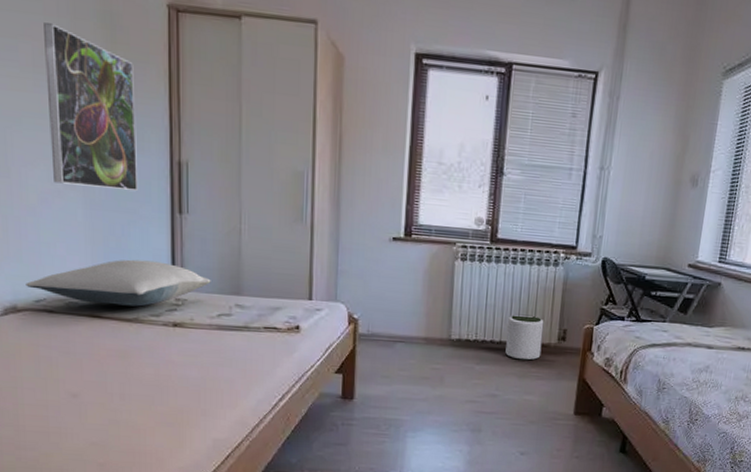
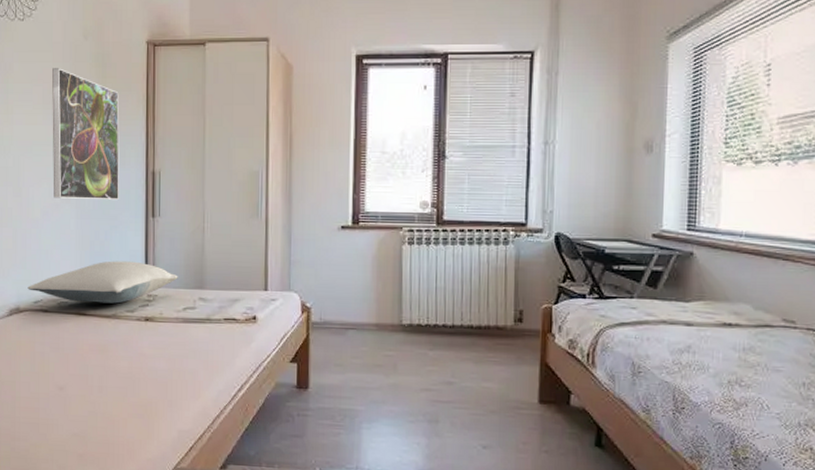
plant pot: present [505,314,544,361] -> none [459,296,498,345]

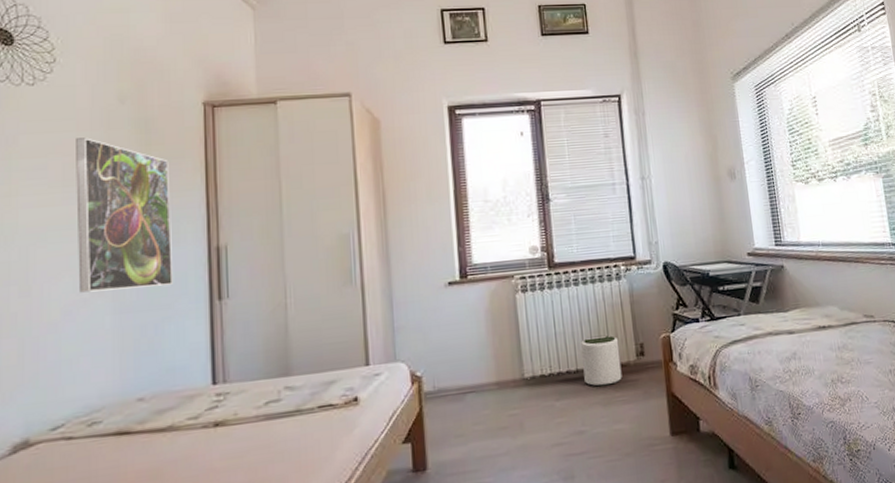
pillow: present [27,261,178,304] -> none [41,355,256,419]
plant pot: none [459,296,498,345] -> present [581,335,622,387]

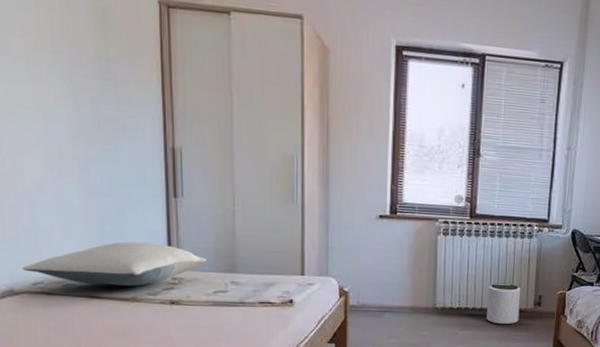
pillow: none [41,355,256,419] -> present [22,241,207,286]
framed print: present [76,137,173,293] -> none [36,18,133,176]

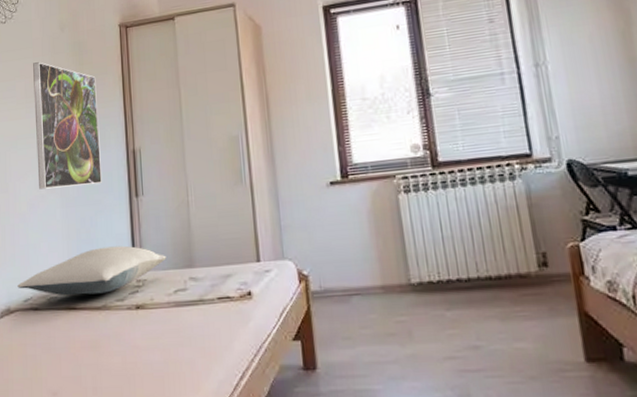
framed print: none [36,18,133,176] -> present [33,62,102,190]
plant pot: present [486,283,521,325] -> none [472,241,522,298]

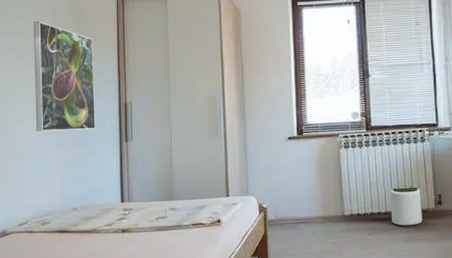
pillow: present [17,245,166,296] -> none [13,181,150,221]
plant pot: none [472,241,522,298] -> present [390,186,423,227]

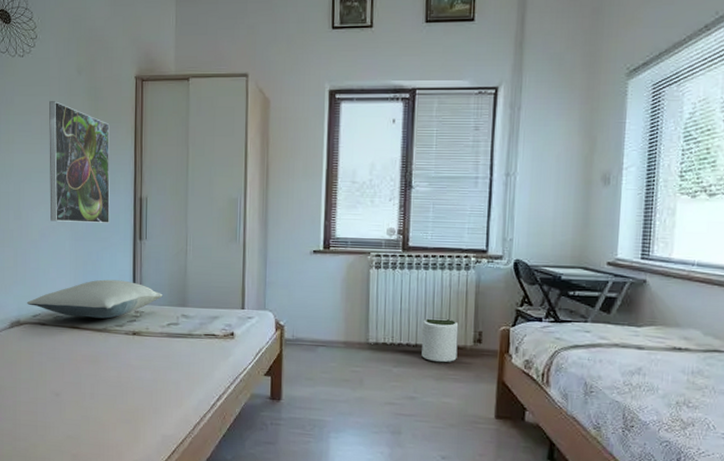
pillow: none [13,181,150,221] -> present [27,279,163,319]

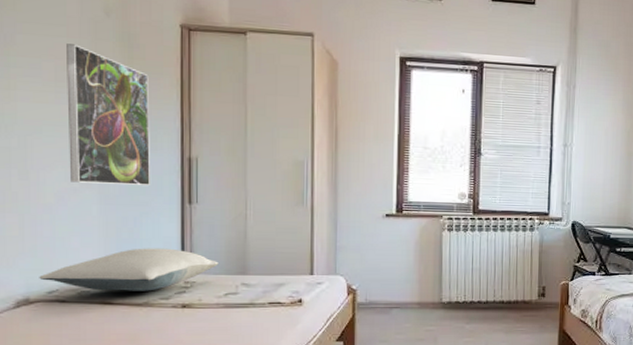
plant pot: present [422,317,459,363] -> none [492,275,525,317]

